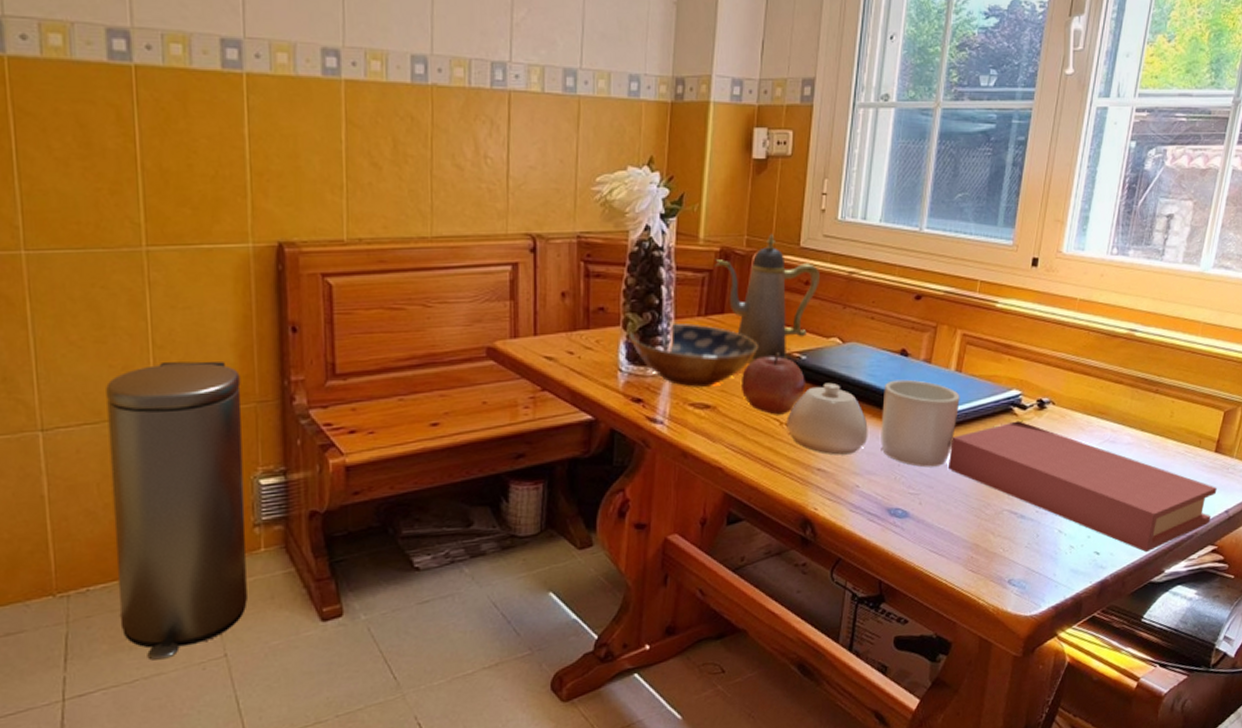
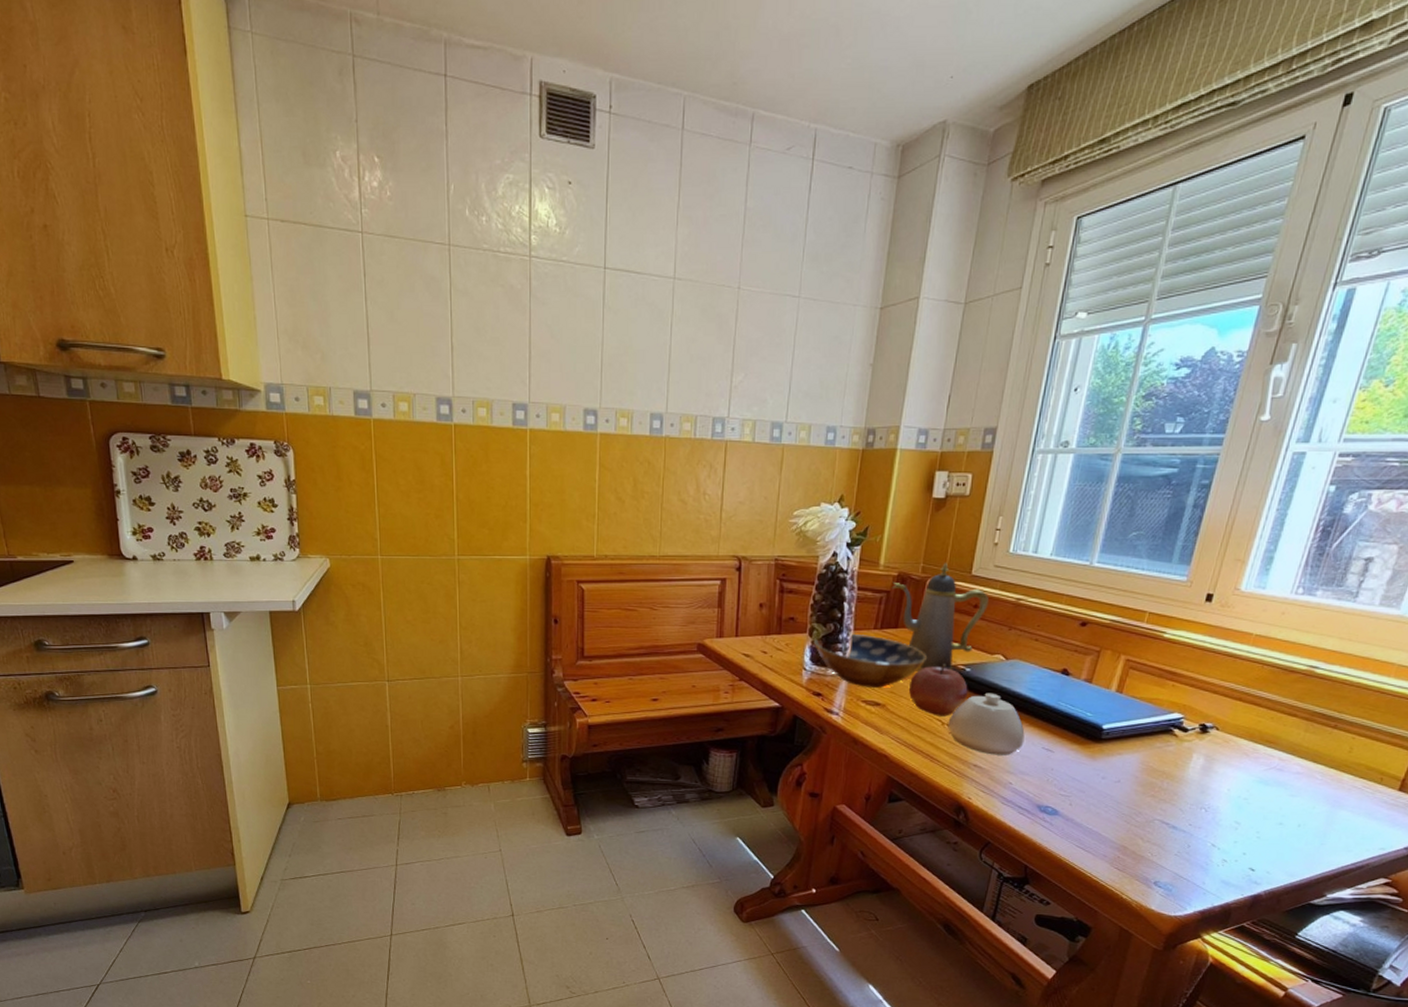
pedal bin: present [106,361,247,661] -> none [429,640,518,847]
mug: present [881,379,960,468] -> none [1036,695,1119,774]
book: present [947,421,1217,553] -> none [1100,741,1397,876]

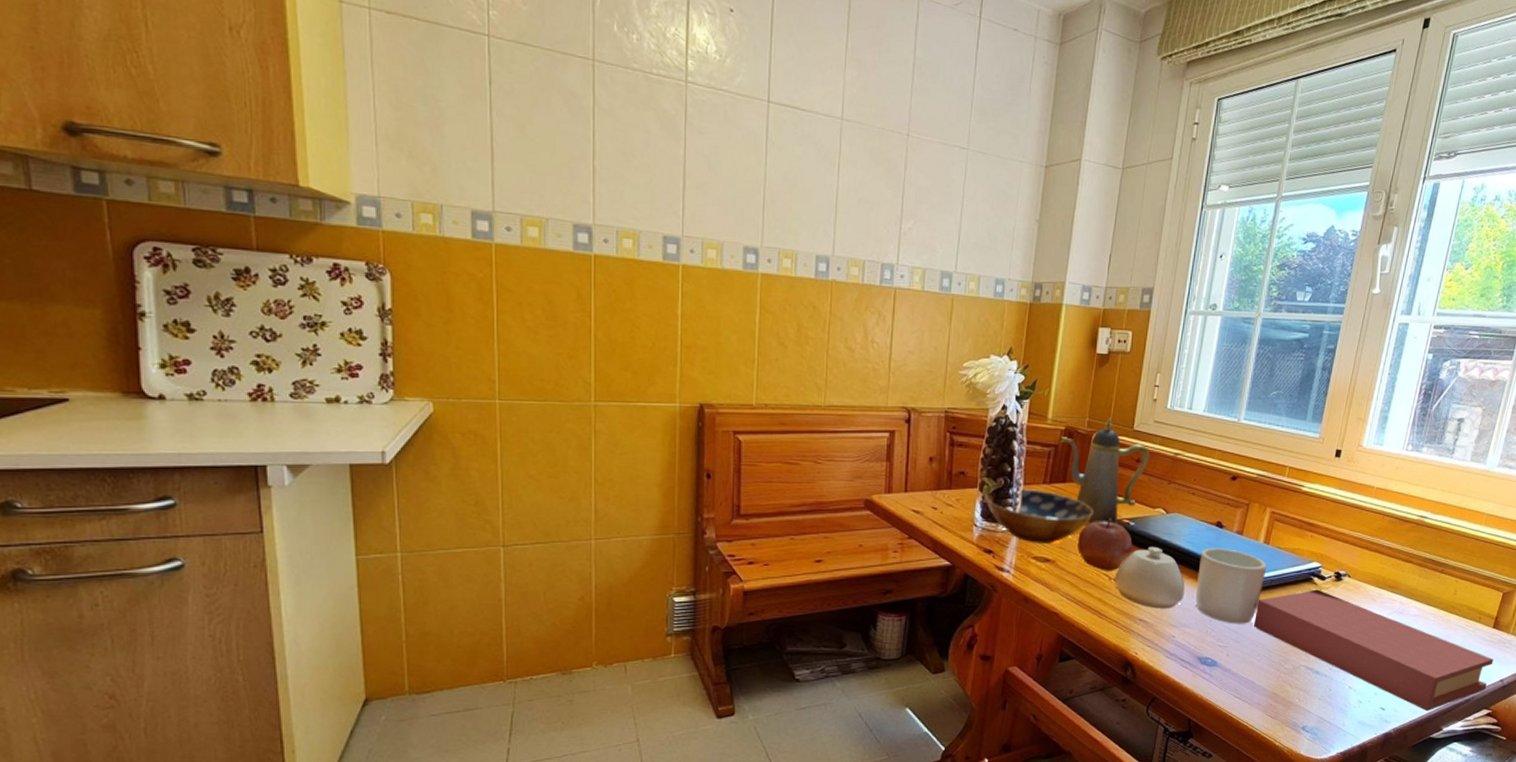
mug: none [1036,695,1119,774] -> present [1195,547,1267,624]
book: none [1100,741,1397,876] -> present [1253,589,1494,712]

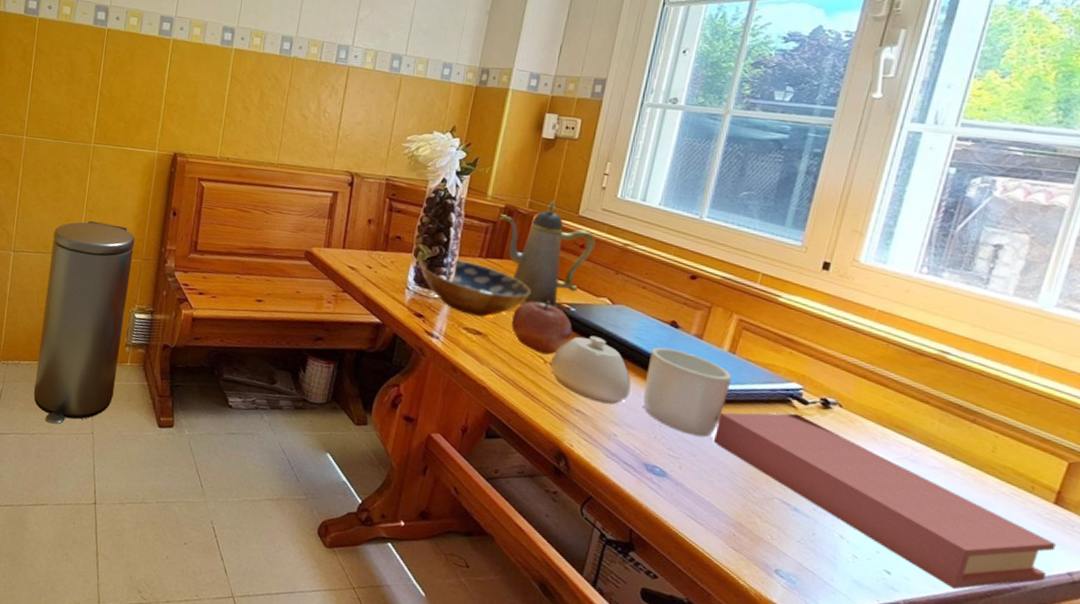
pedal bin: none [555,497,663,740] -> present [33,221,135,425]

